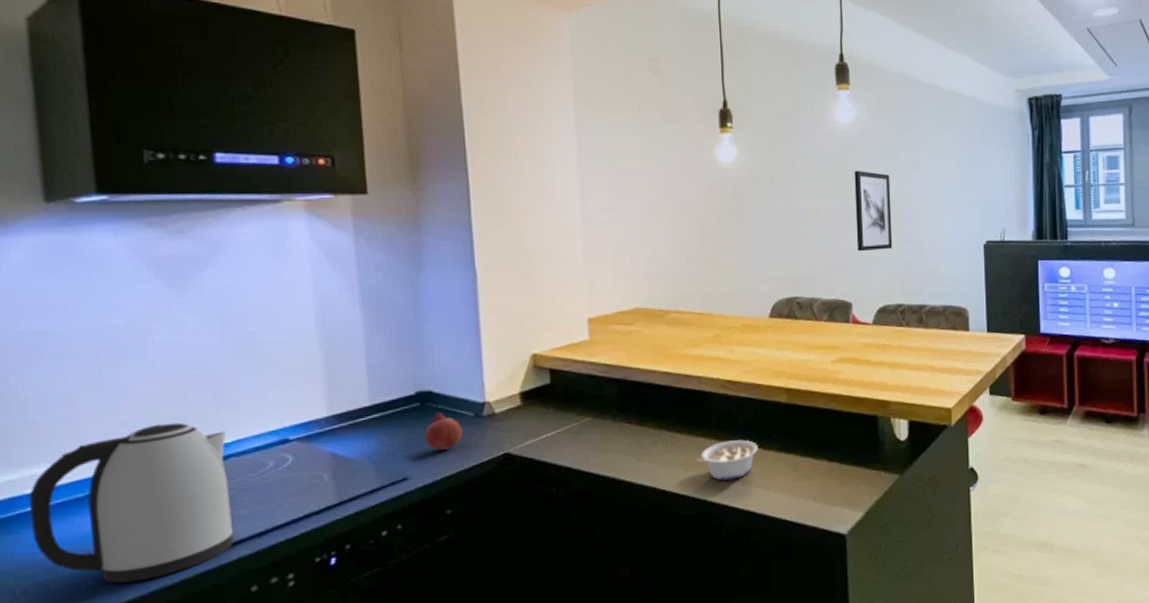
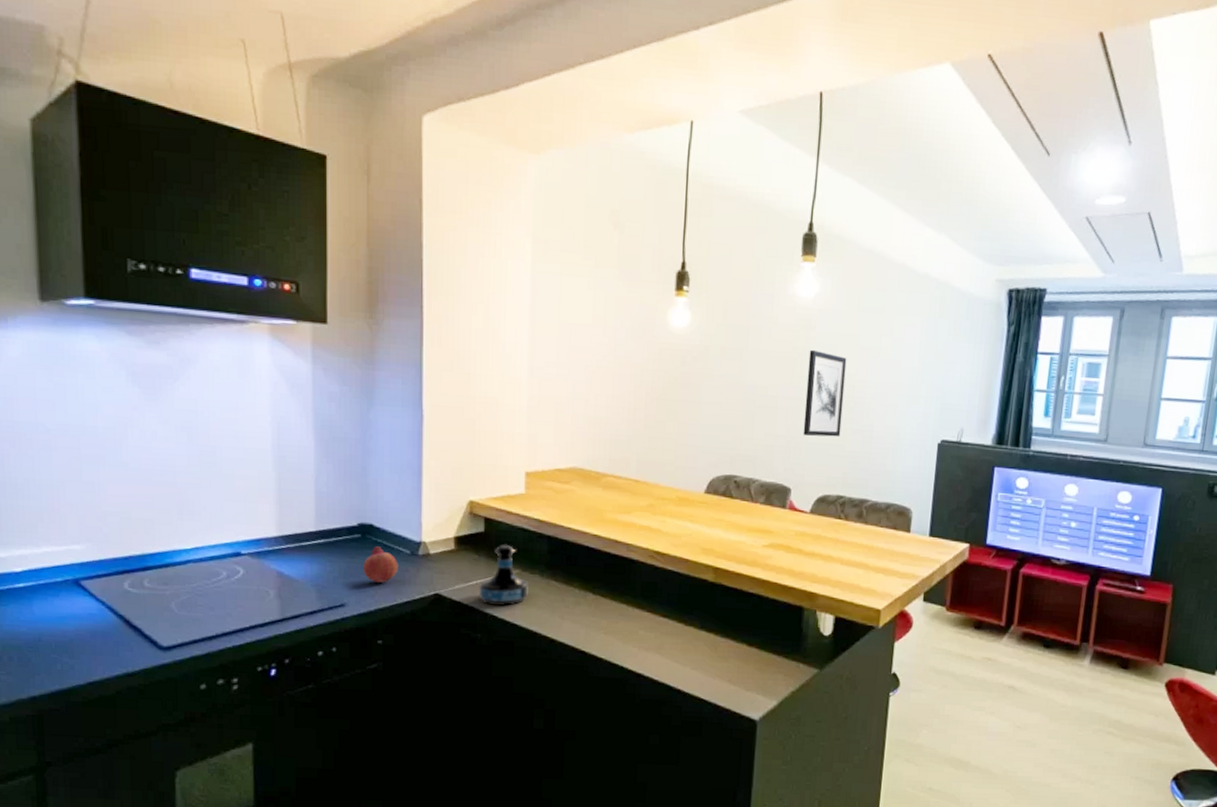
kettle: present [29,422,234,584] -> none [16,523,188,665]
tequila bottle: none [551,394,602,457] -> present [480,545,528,606]
legume: present [696,440,758,480] -> none [617,611,679,650]

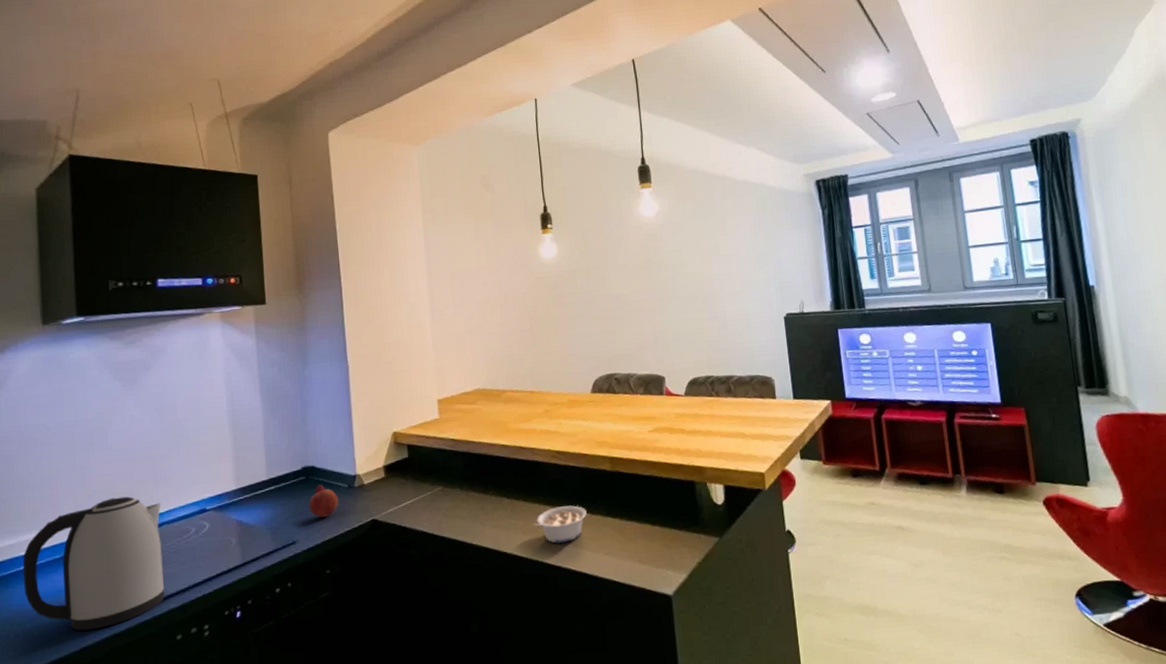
kettle: none [16,523,188,665] -> present [22,496,165,631]
tequila bottle: present [480,545,528,606] -> none [409,466,452,523]
legume: none [617,611,679,650] -> present [533,505,587,543]
wall art: present [803,349,847,437] -> none [659,257,699,330]

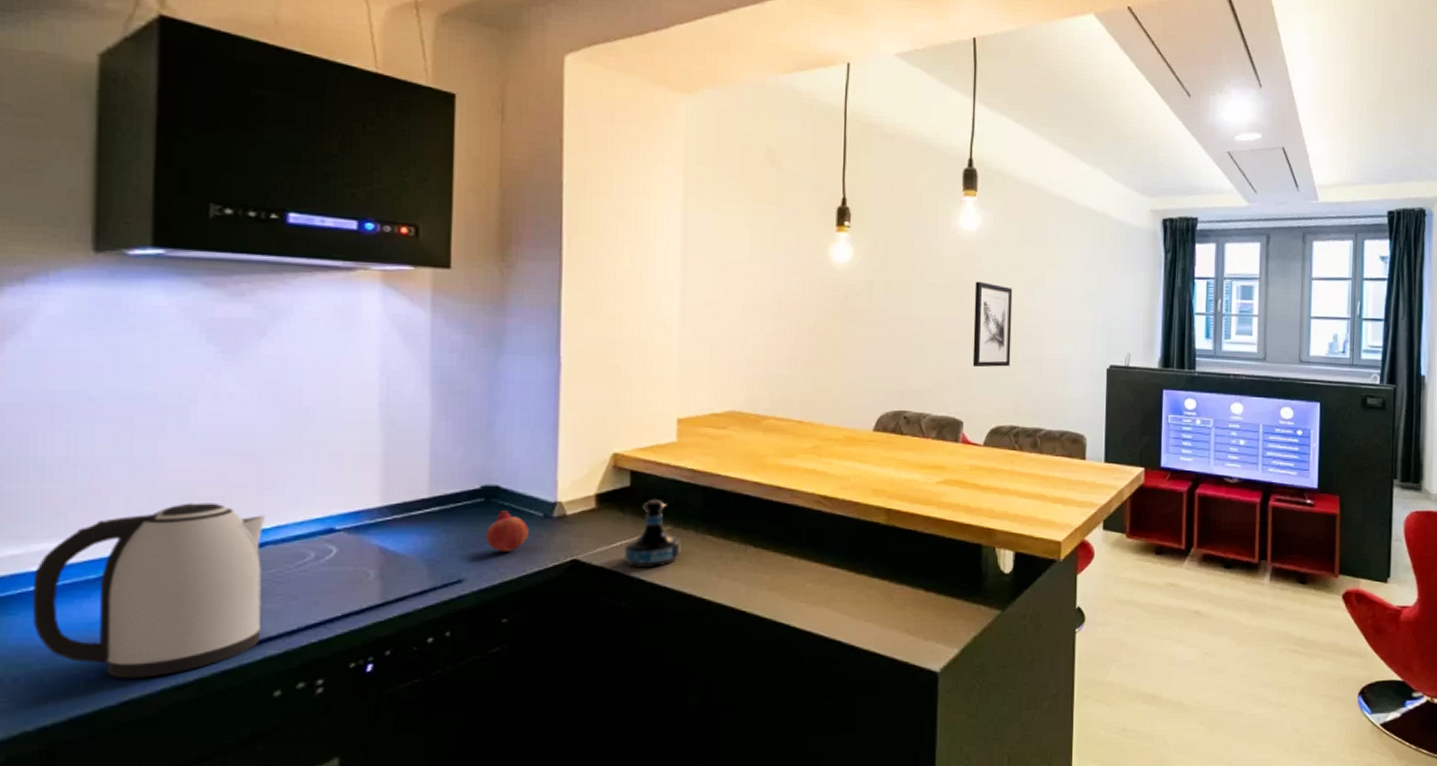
tequila bottle: none [409,466,452,523] -> present [625,499,681,568]
legume: present [533,505,587,543] -> none [782,561,850,605]
wall art: none [659,257,699,330] -> present [972,281,1013,368]

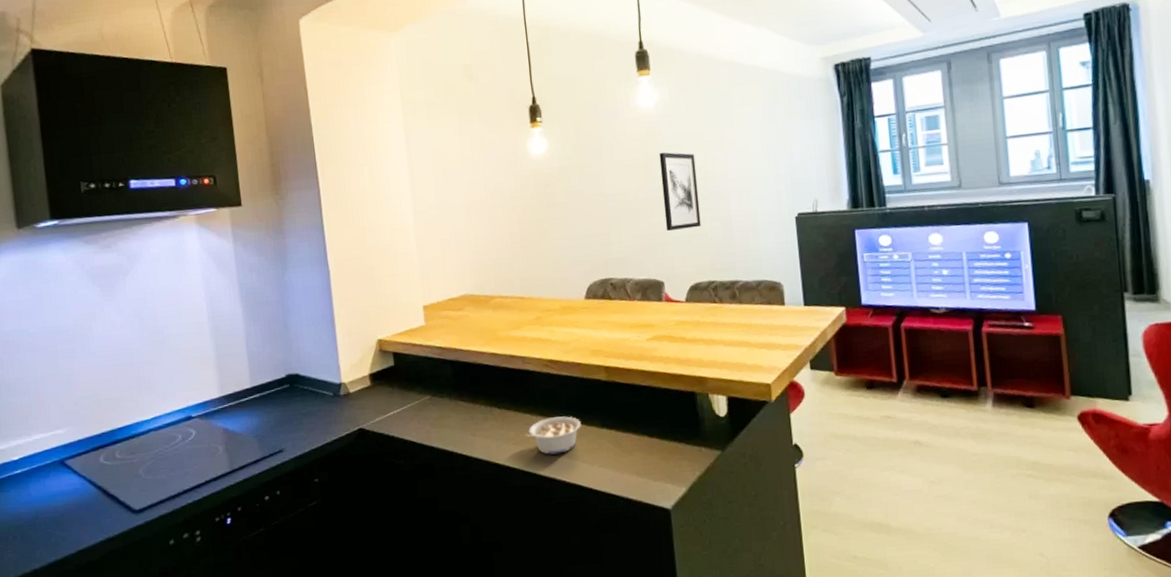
kettle: present [32,503,266,679] -> none [15,403,155,535]
fruit: present [485,511,529,552] -> none [294,393,325,426]
tequila bottle: present [625,499,681,568] -> none [397,374,440,432]
legume: none [782,561,850,605] -> present [525,416,581,455]

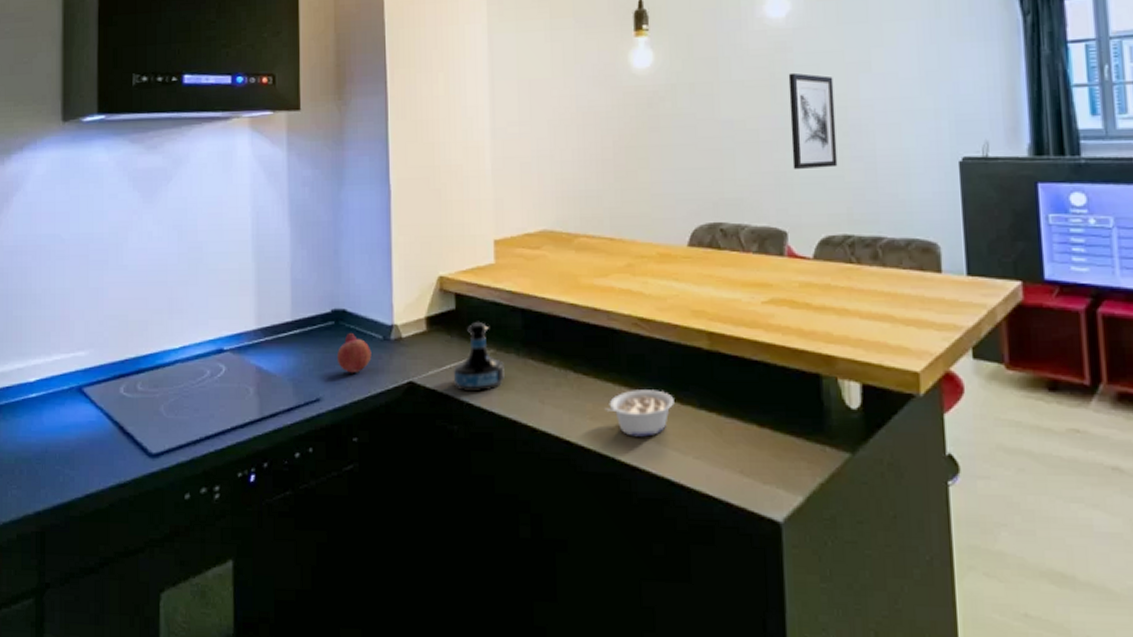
fruit: none [294,393,325,426] -> present [336,333,372,373]
tequila bottle: none [397,374,440,432] -> present [454,322,504,392]

